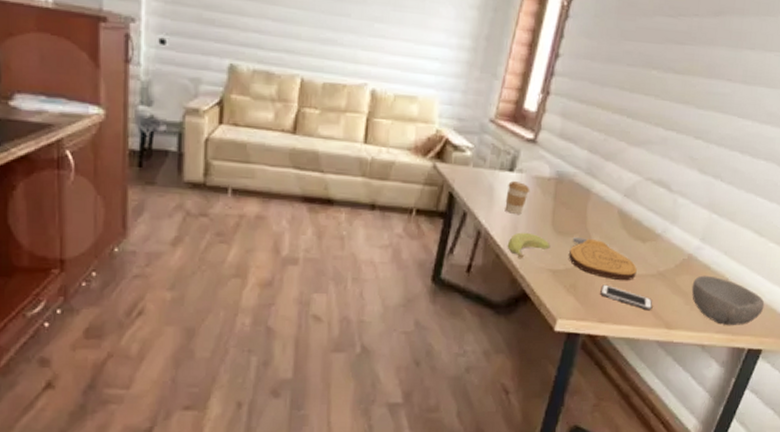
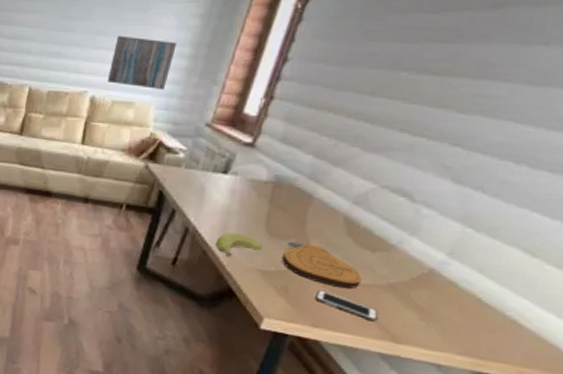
wall art: none [387,24,456,84] -> present [107,36,177,90]
coffee cup: present [505,180,531,214] -> none [215,182,245,215]
bowl: present [691,275,765,326] -> none [429,292,530,351]

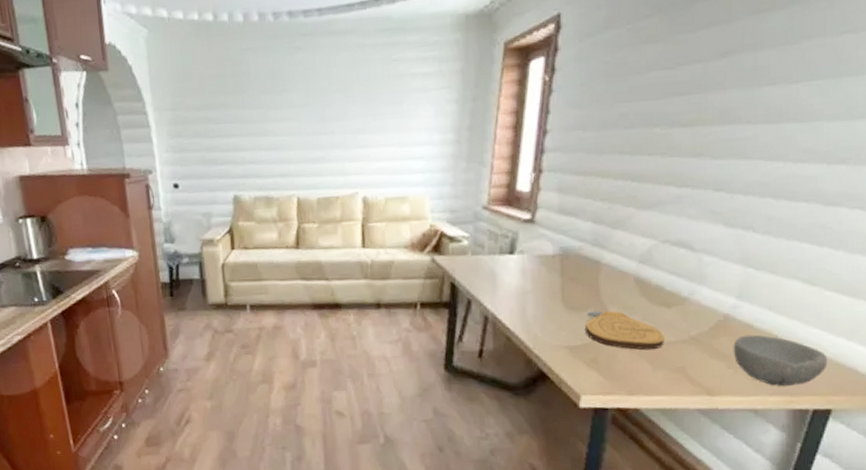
wall art: present [107,36,177,90] -> none [375,129,438,181]
banana: present [215,232,263,258] -> none [517,312,564,340]
cell phone: present [315,290,378,322] -> none [625,355,689,379]
bowl: none [429,292,530,351] -> present [733,334,828,387]

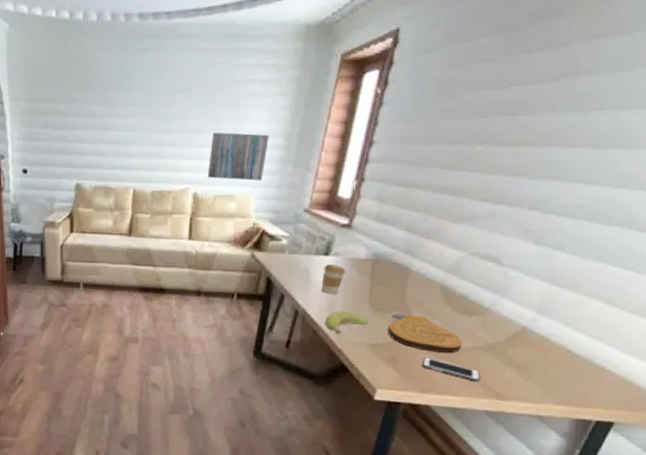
wall art: none [375,129,438,181] -> present [207,132,269,181]
coffee cup: none [509,262,535,296] -> present [321,263,347,294]
banana: none [517,312,564,340] -> present [324,310,369,335]
cell phone: none [625,355,689,379] -> present [422,357,481,382]
bowl: present [733,334,828,387] -> none [526,347,618,398]

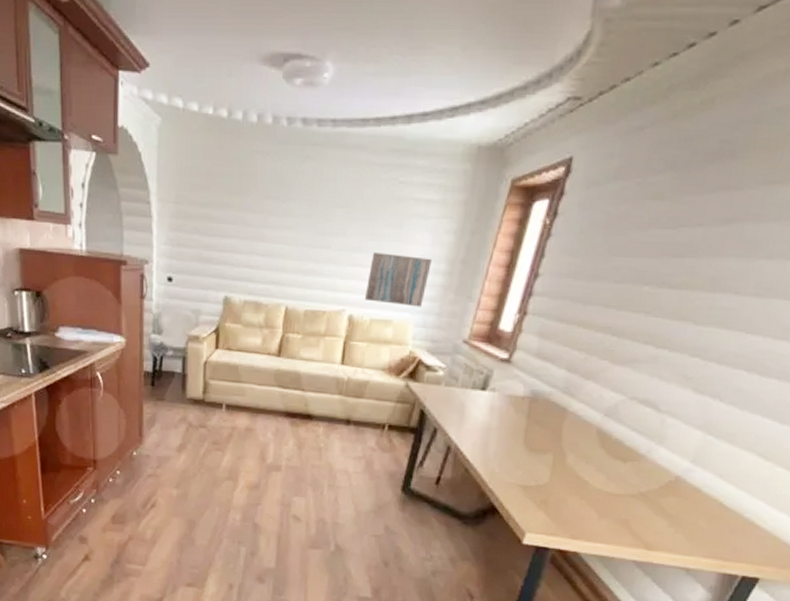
coffee cup: present [321,263,347,294] -> none [475,399,503,431]
banana: present [324,310,369,335] -> none [476,448,522,474]
cutting board: present [387,313,462,354] -> none [540,455,615,500]
cell phone: present [422,357,481,382] -> none [573,502,632,531]

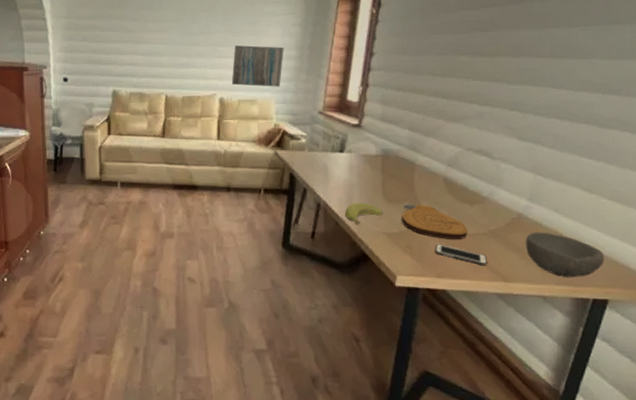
banana: none [476,448,522,474] -> present [344,202,384,225]
cutting board: none [540,455,615,500] -> present [401,204,468,240]
cell phone: none [573,502,632,531] -> present [435,244,488,266]
bowl: none [677,498,766,552] -> present [525,232,605,278]

